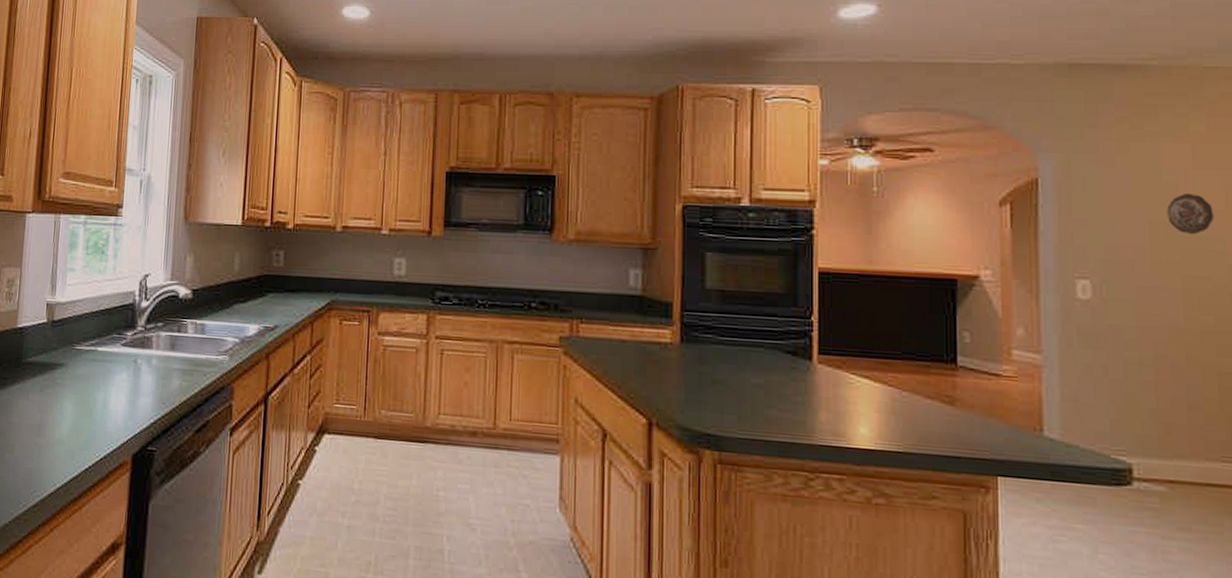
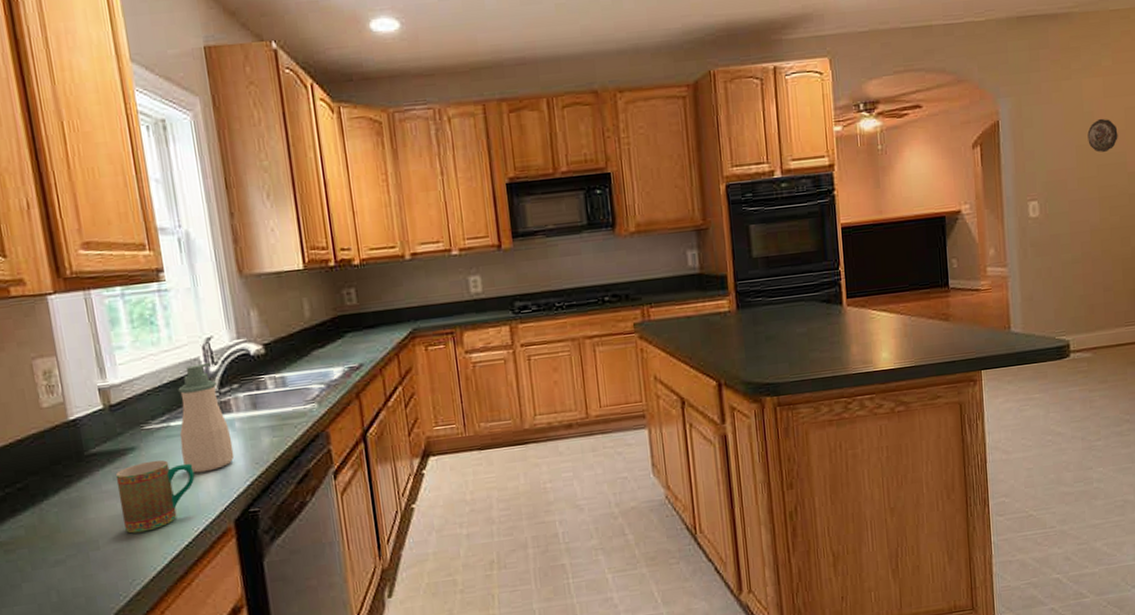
mug: none [39,379,108,447] -> present [115,460,195,534]
soap bottle: none [101,297,147,402] -> present [178,362,235,473]

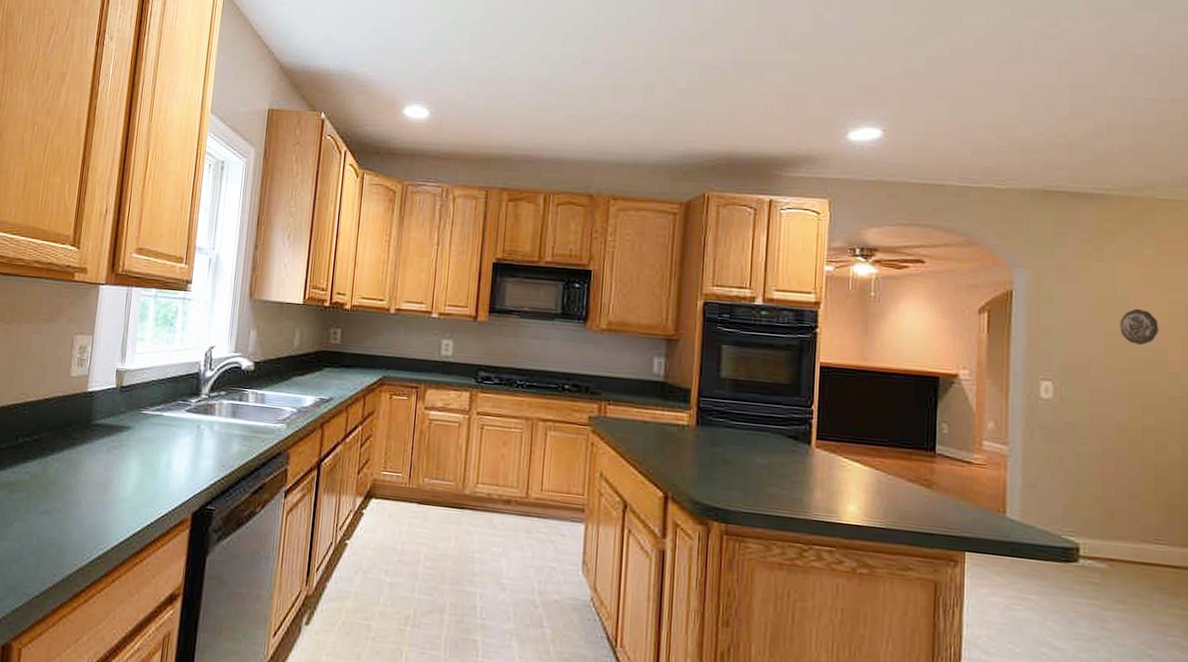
mug: present [115,460,195,534] -> none [104,441,172,504]
soap bottle: present [178,362,235,473] -> none [165,367,209,464]

